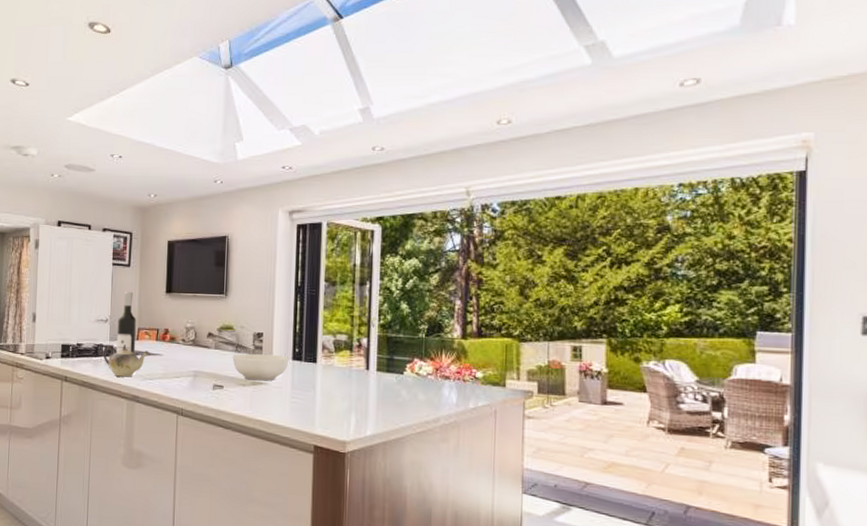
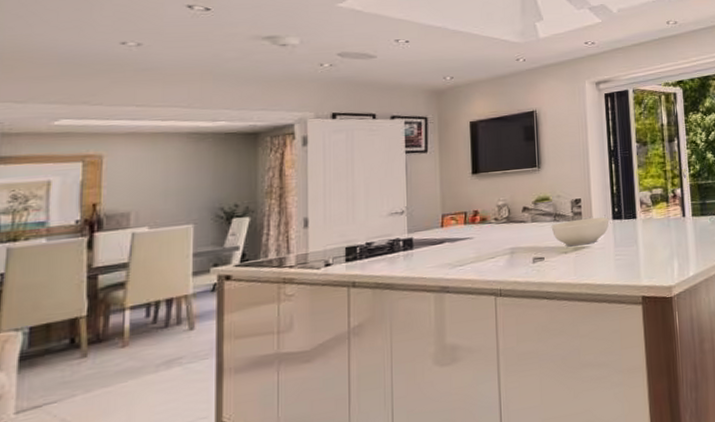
teapot: present [103,345,150,377] -> none [400,234,459,270]
bottle: present [116,291,137,354] -> none [416,177,441,245]

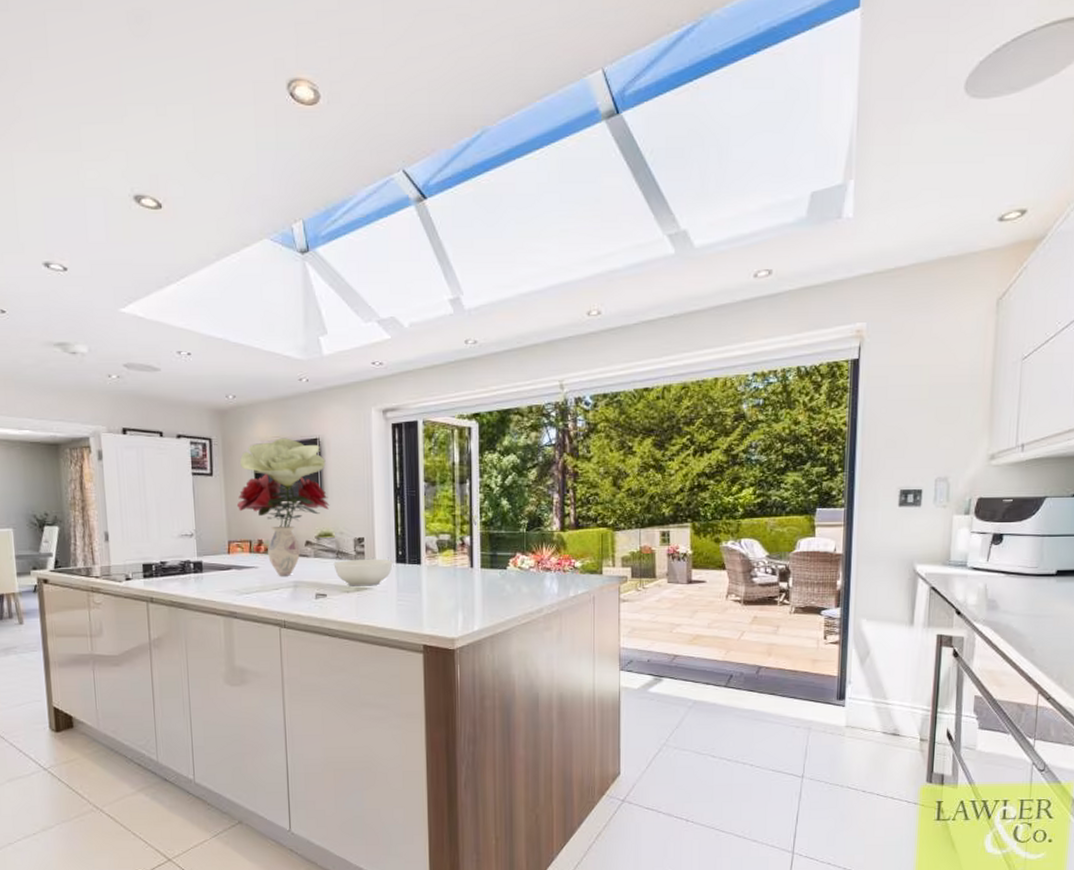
flower bouquet: none [451,112,547,244] -> present [236,438,330,576]

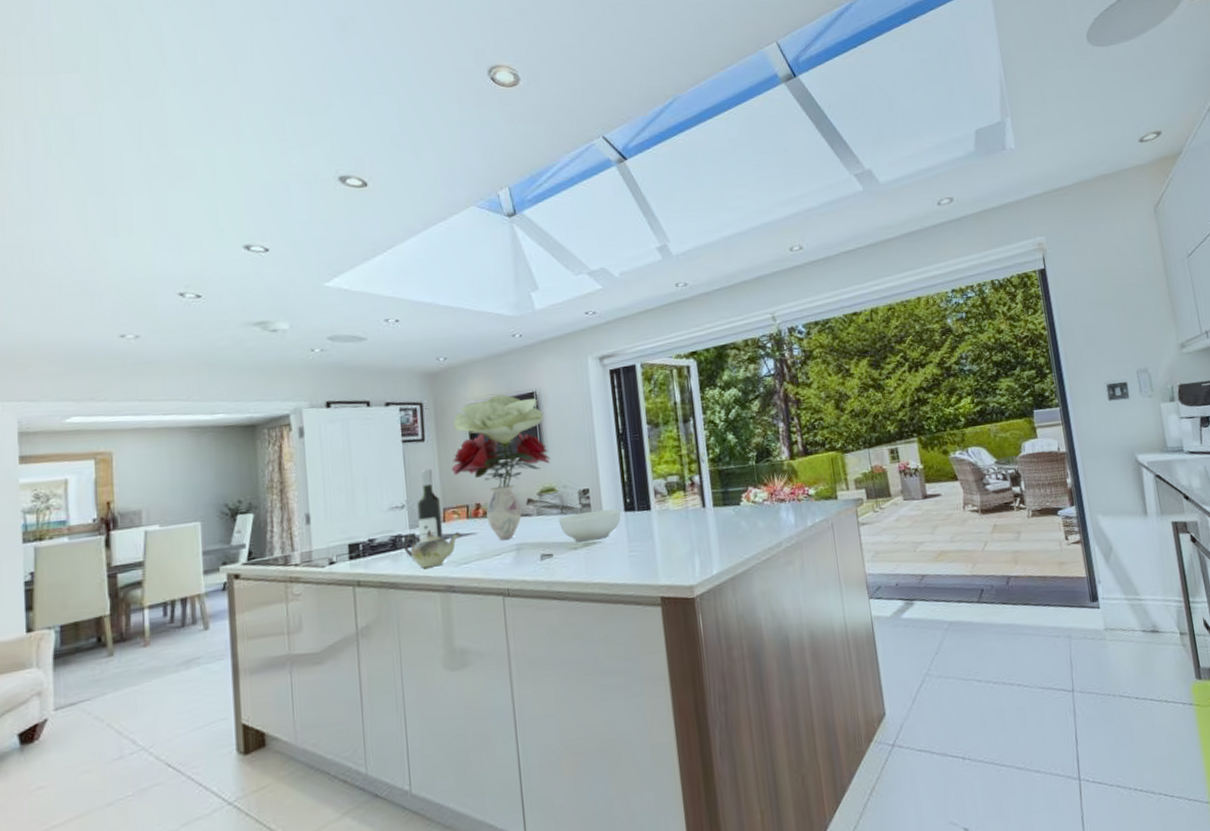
teapot: none [191,559,245,593] -> present [403,530,462,569]
bottle: none [204,502,228,568] -> present [417,468,444,541]

